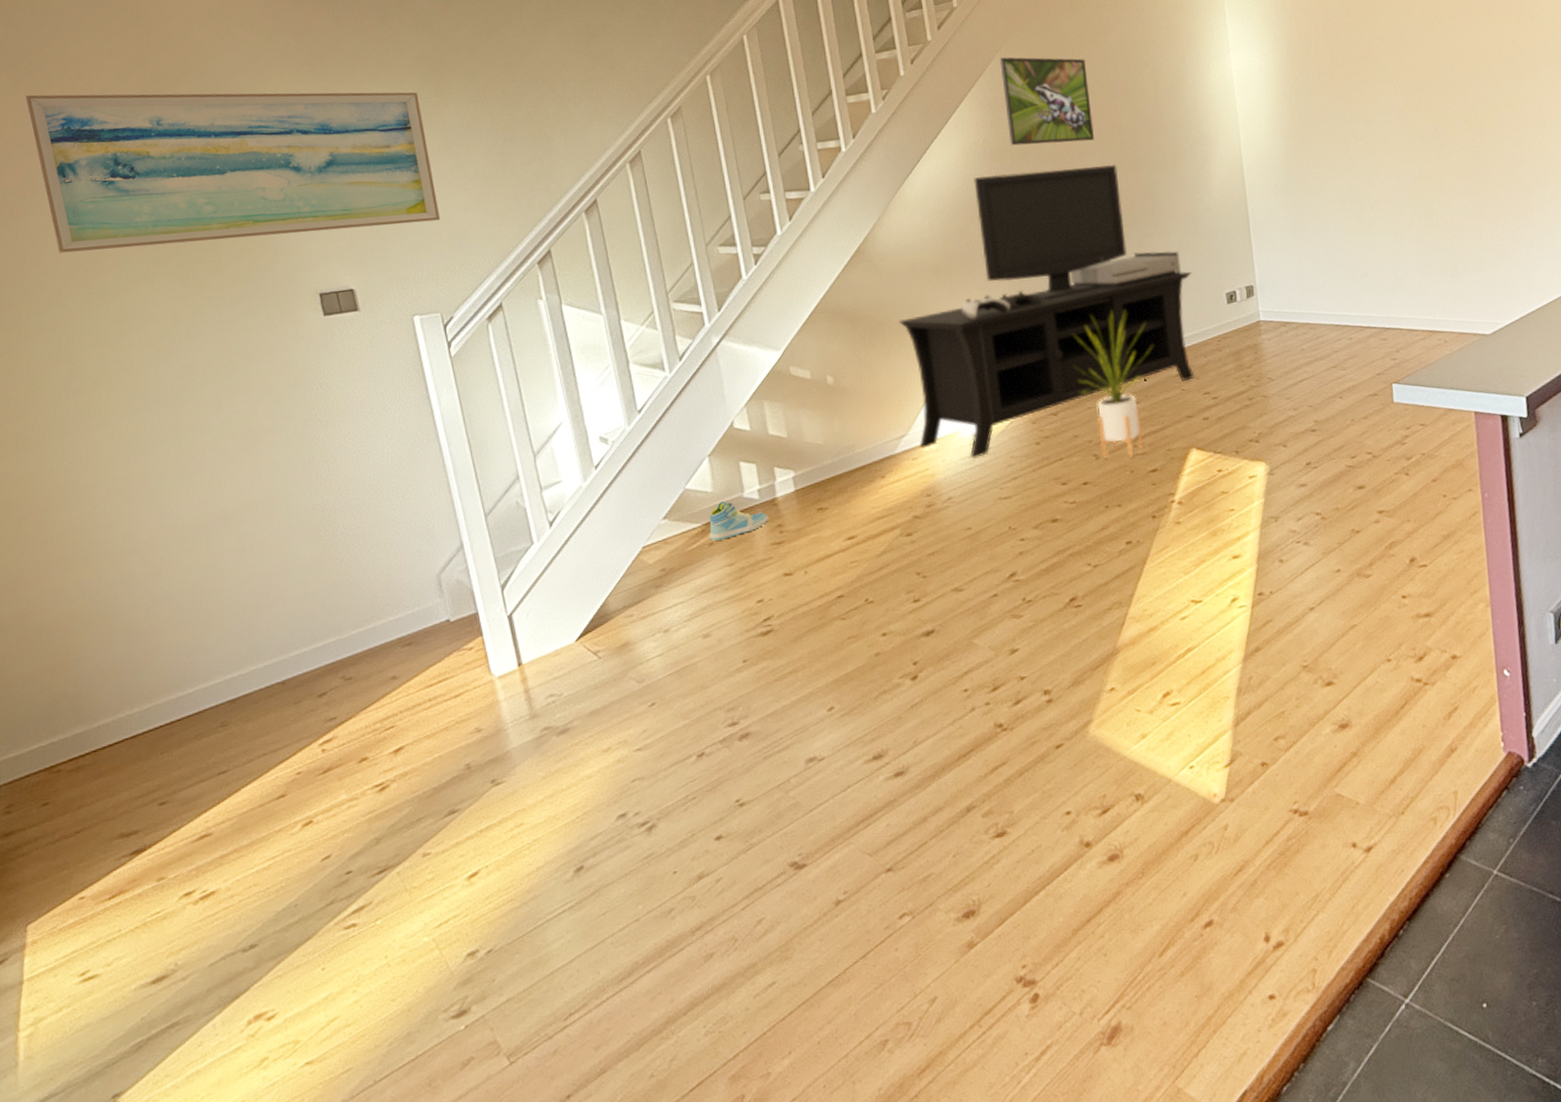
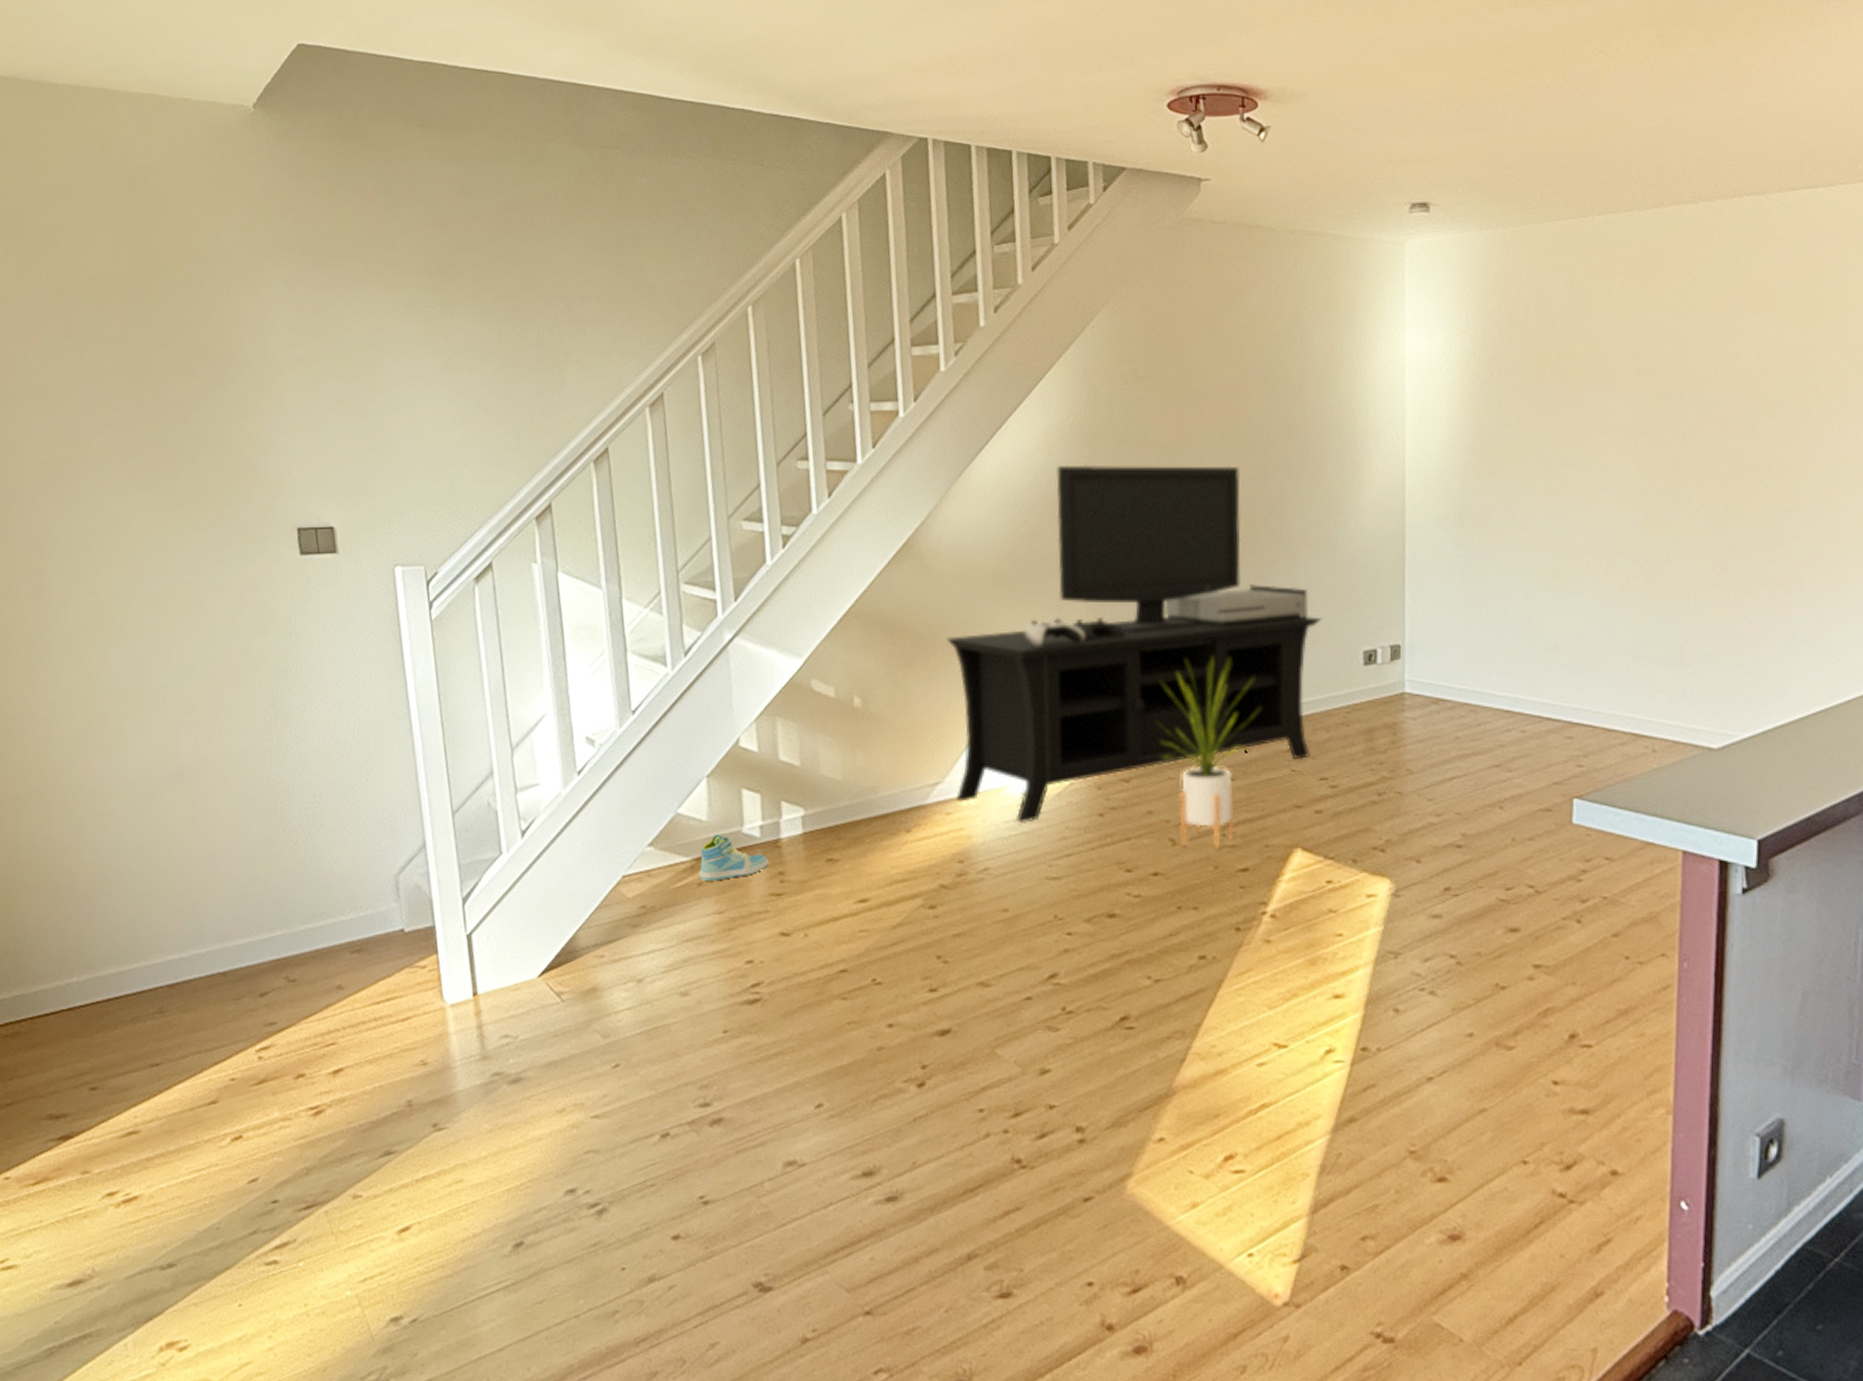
wall art: present [25,92,441,253] -> none [14,266,434,456]
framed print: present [999,57,1094,146] -> none [1104,313,1215,432]

